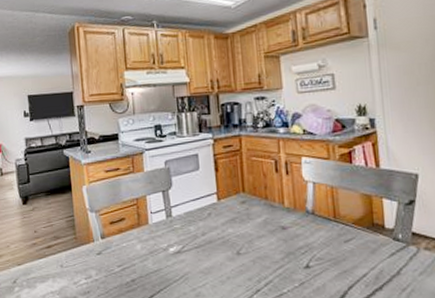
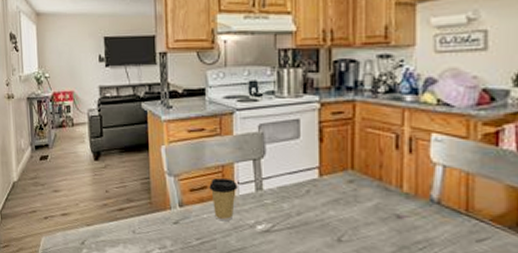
coffee cup: none [126,210,151,248] -> present [209,178,238,222]

